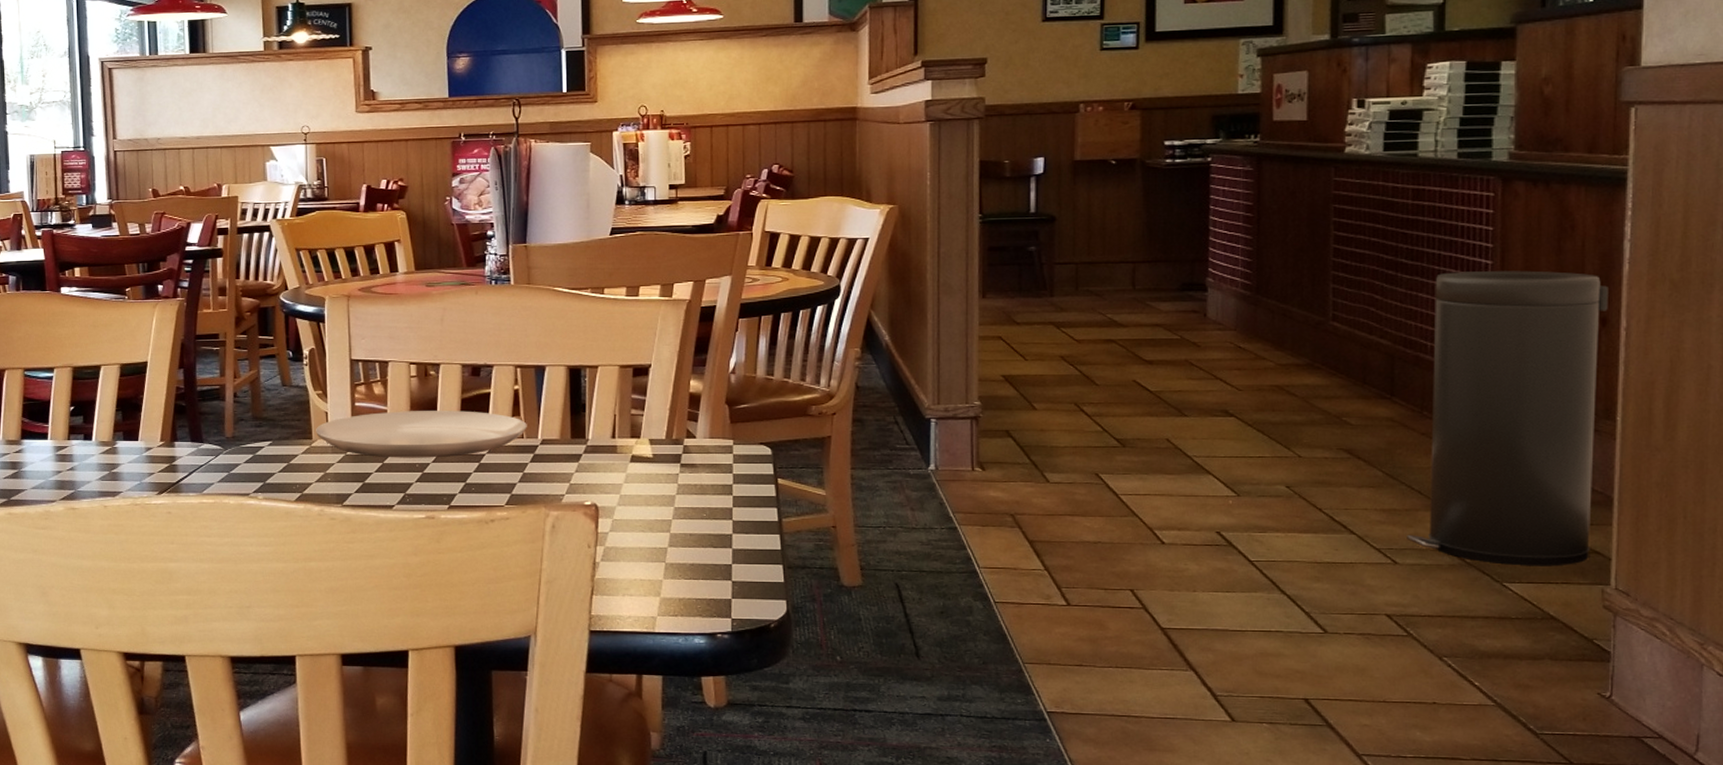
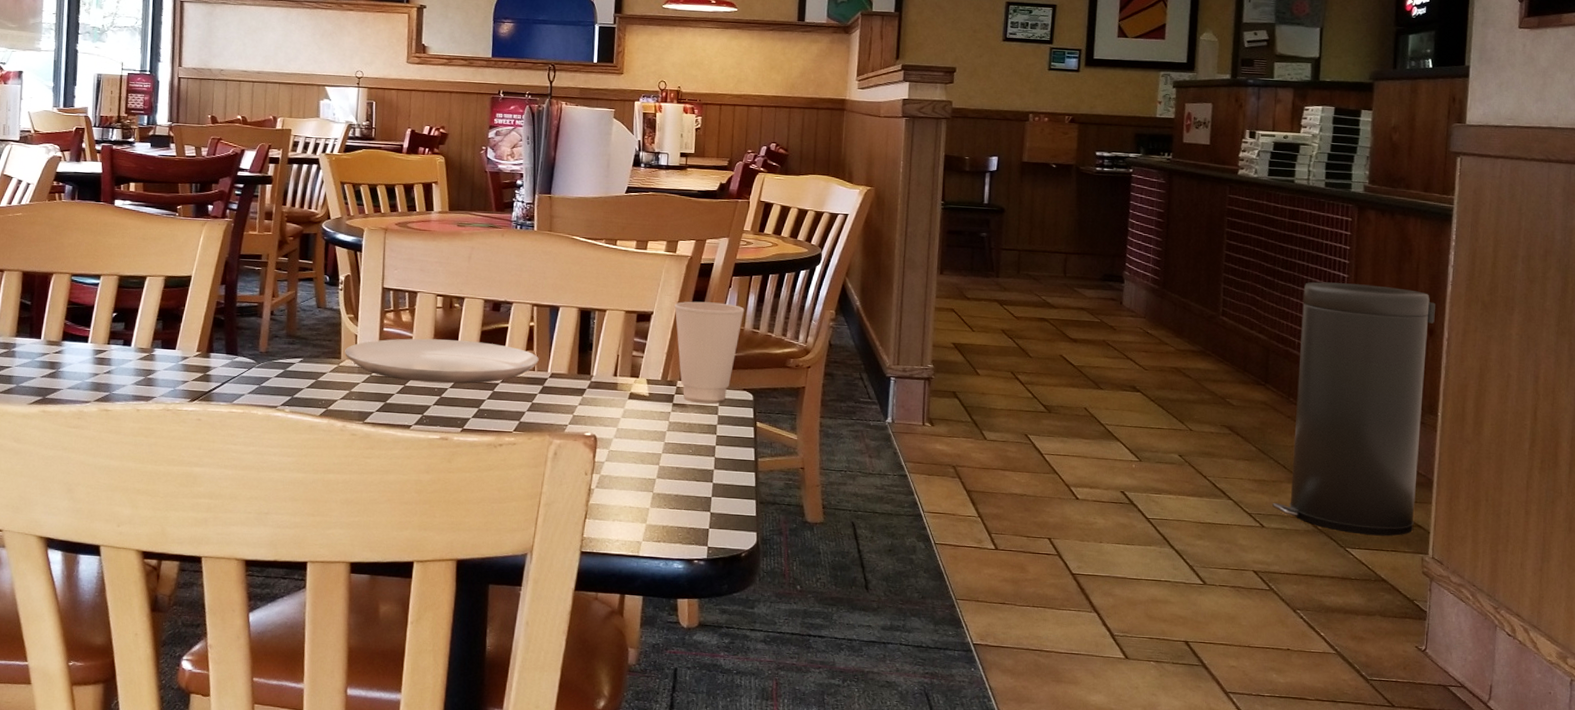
cup: none [674,349,755,462] -> present [674,301,745,405]

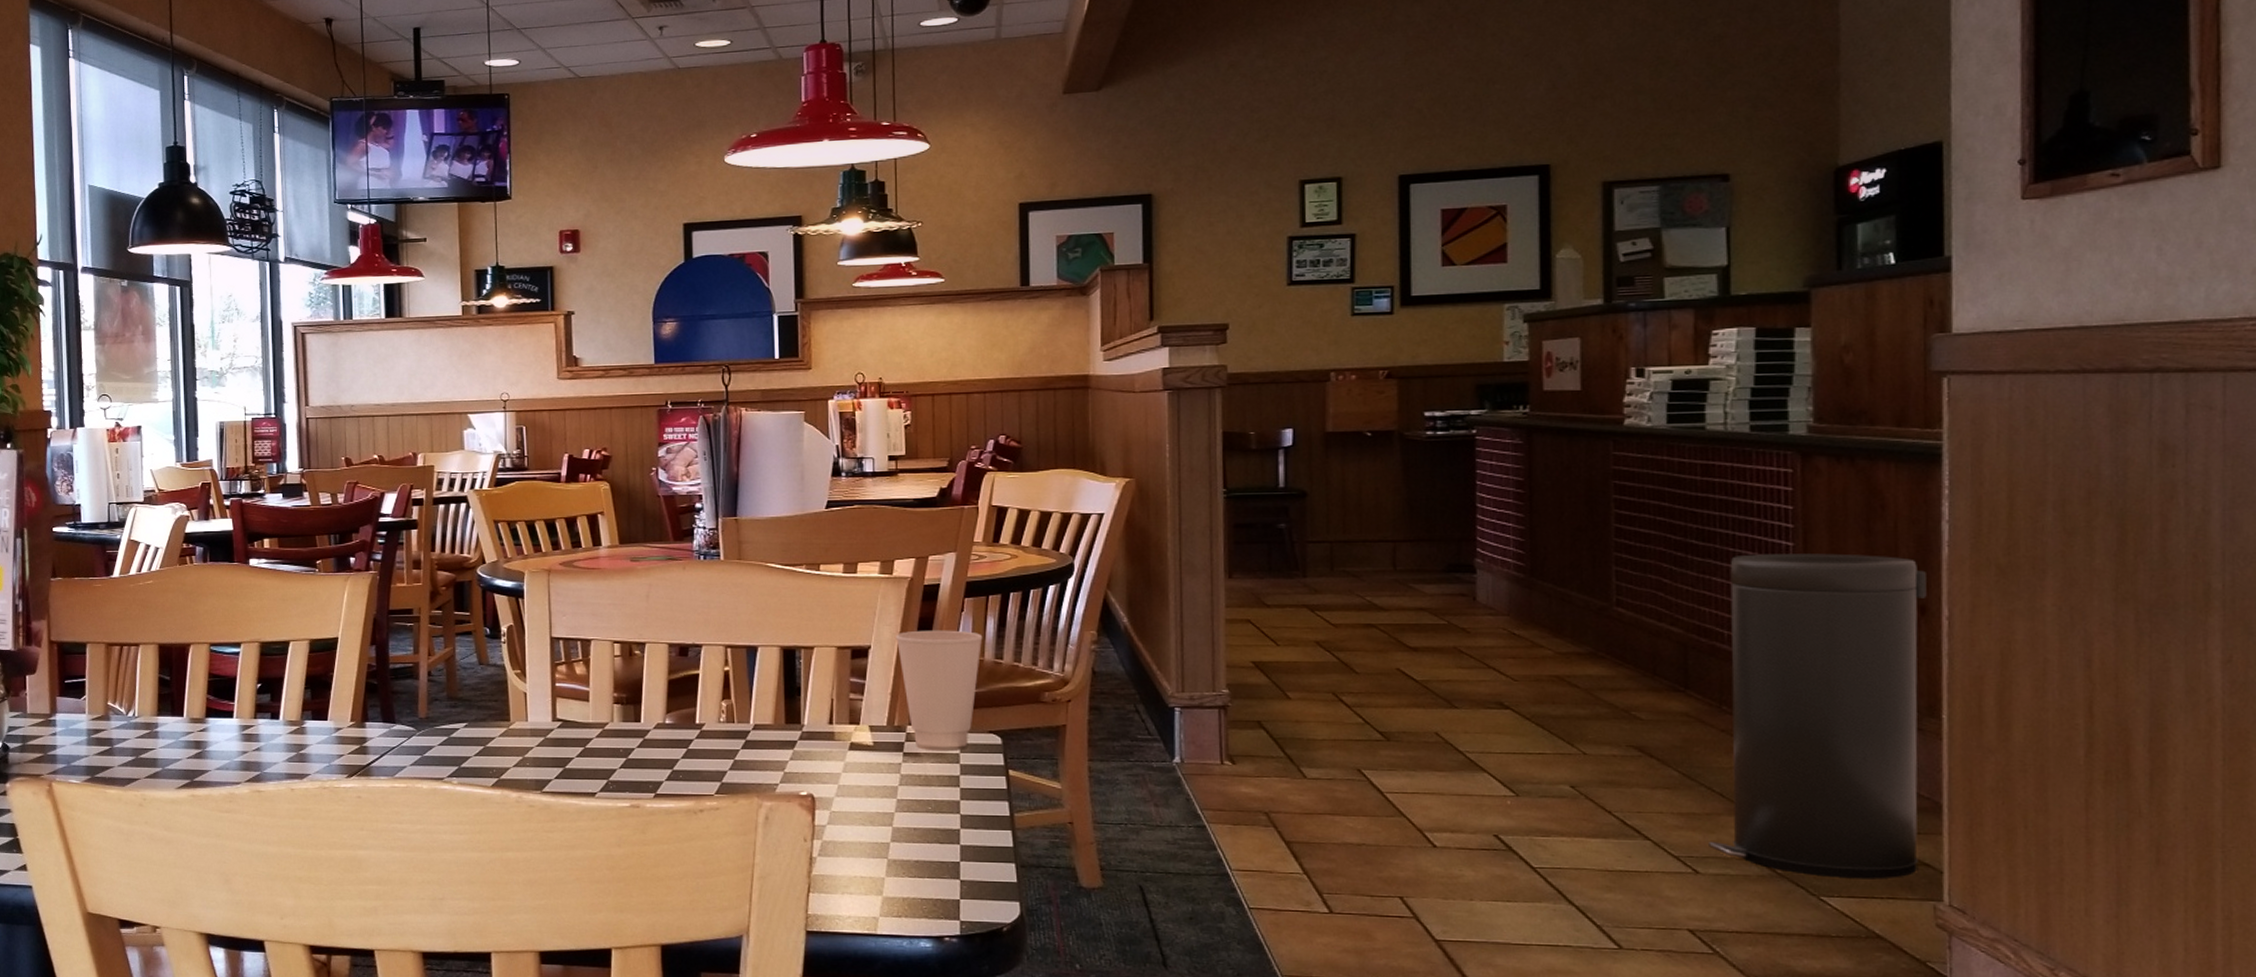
plate: present [344,338,539,384] -> none [513,692,738,743]

